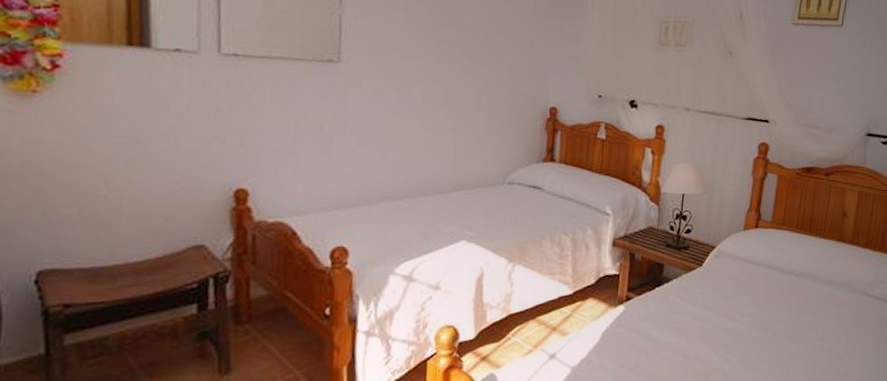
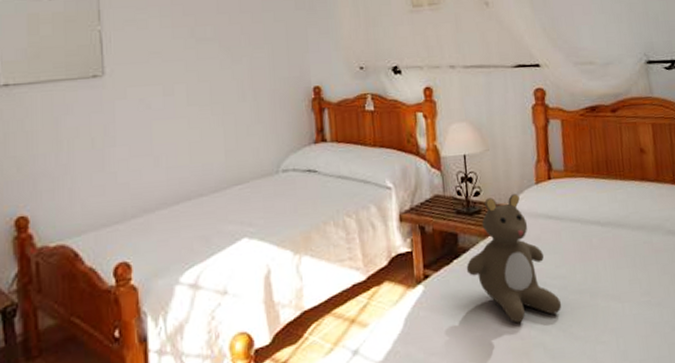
teddy bear: none [666,236,746,350] -> present [466,194,562,324]

